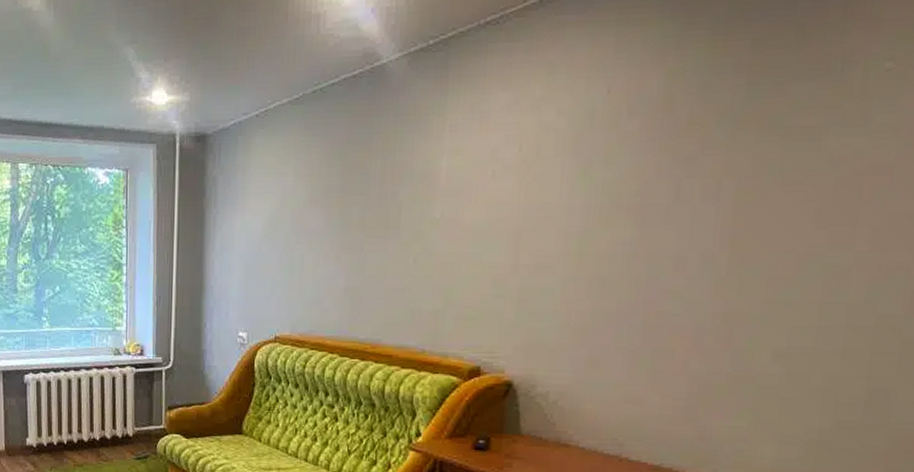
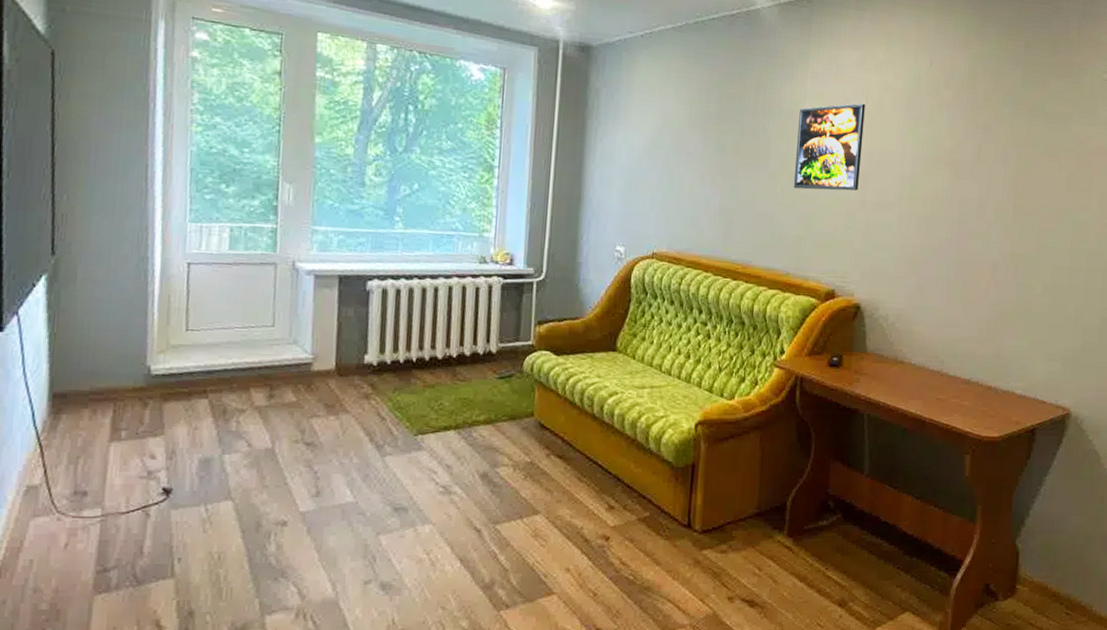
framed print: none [428,152,518,258] -> present [793,103,865,191]

